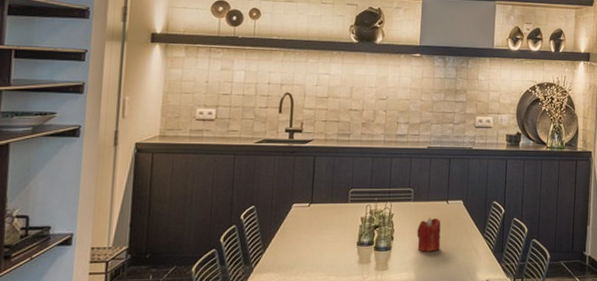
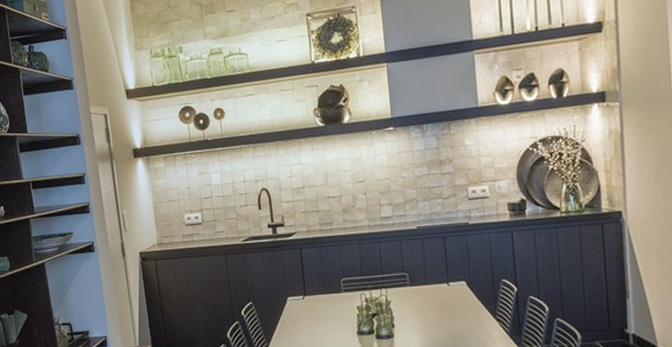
candle: present [417,217,441,252] -> none [418,302,447,338]

